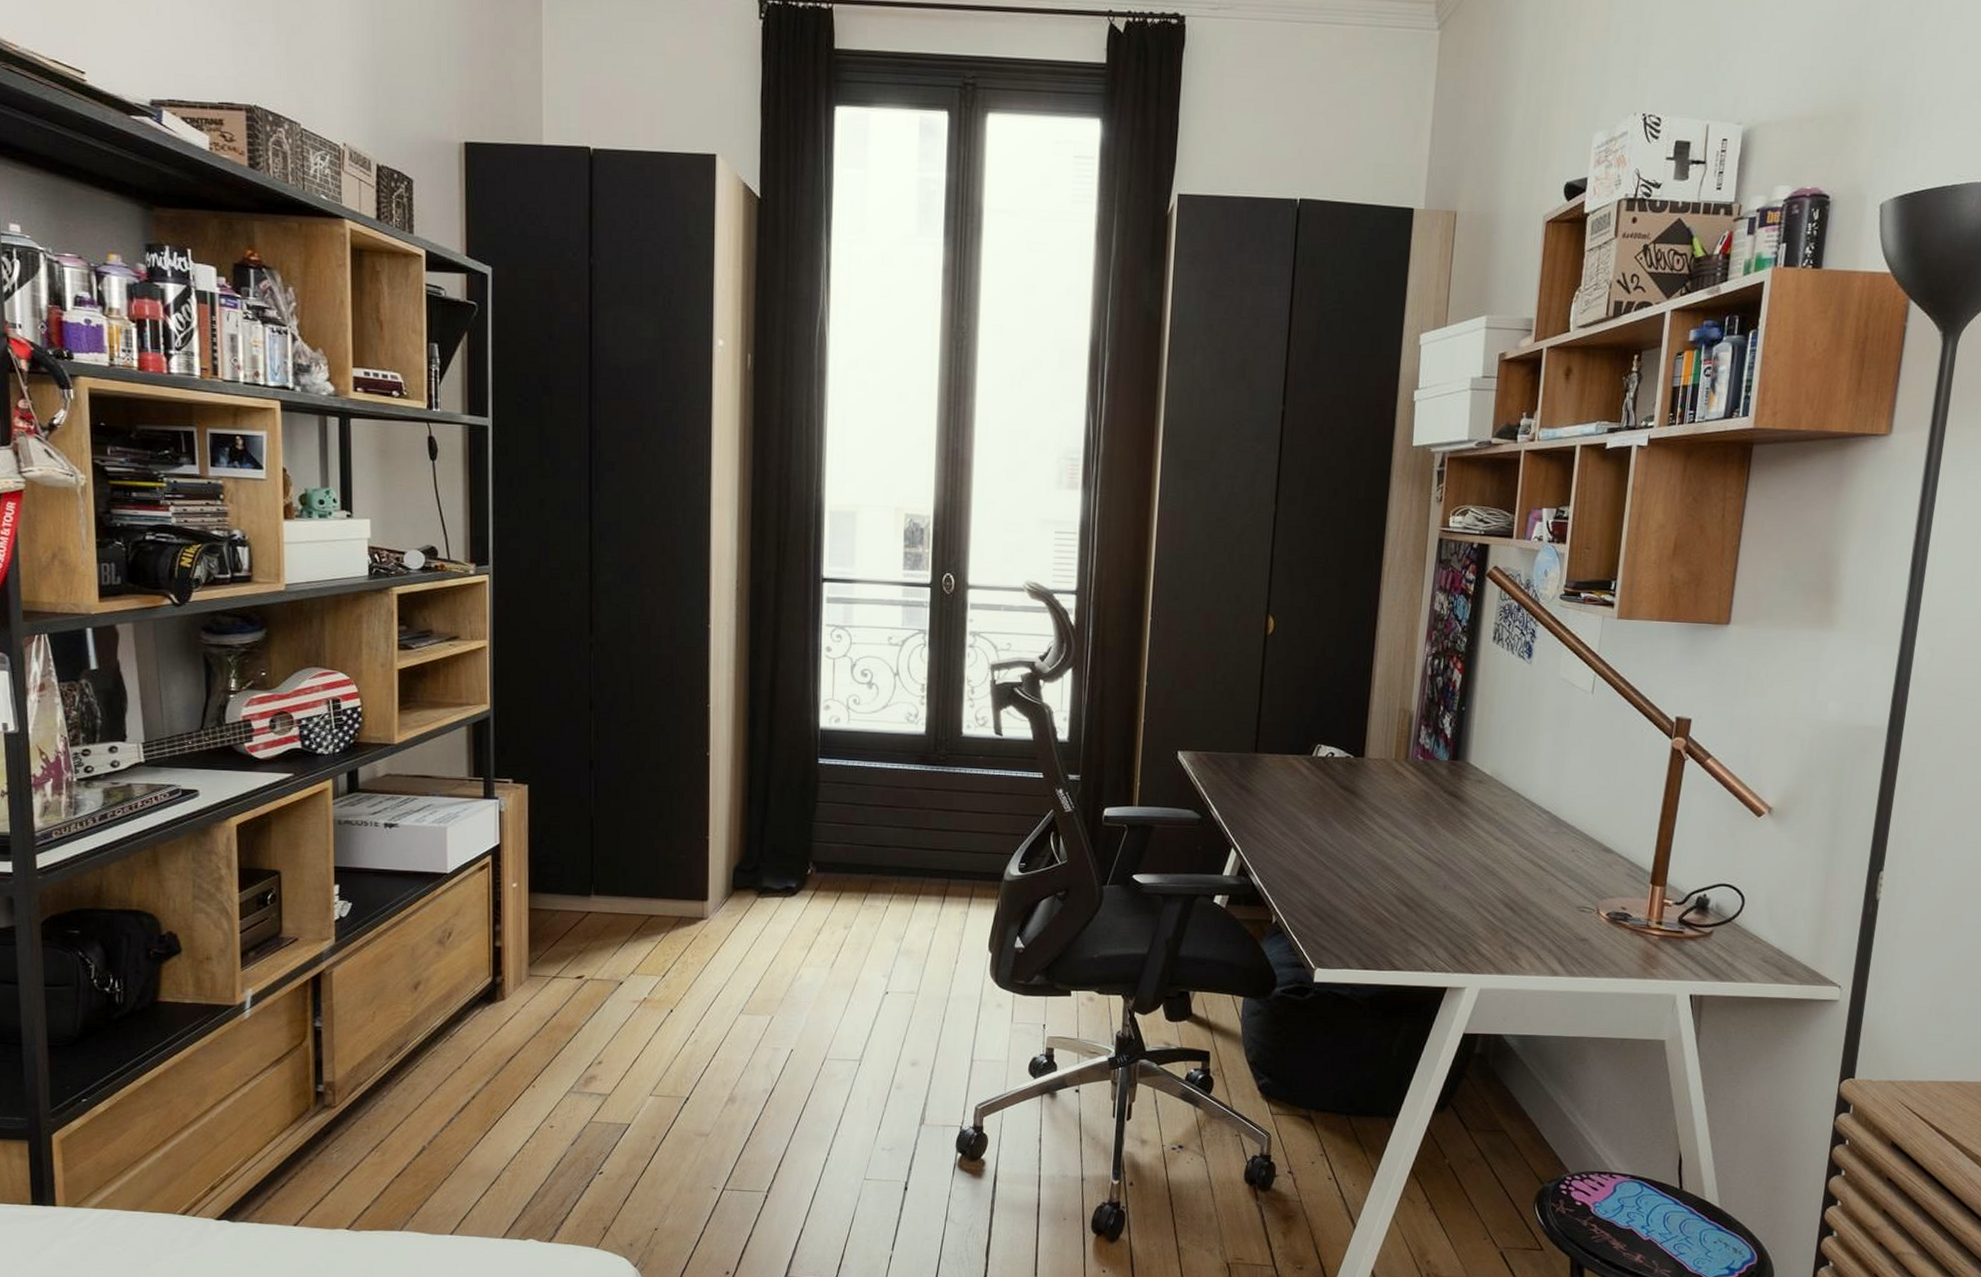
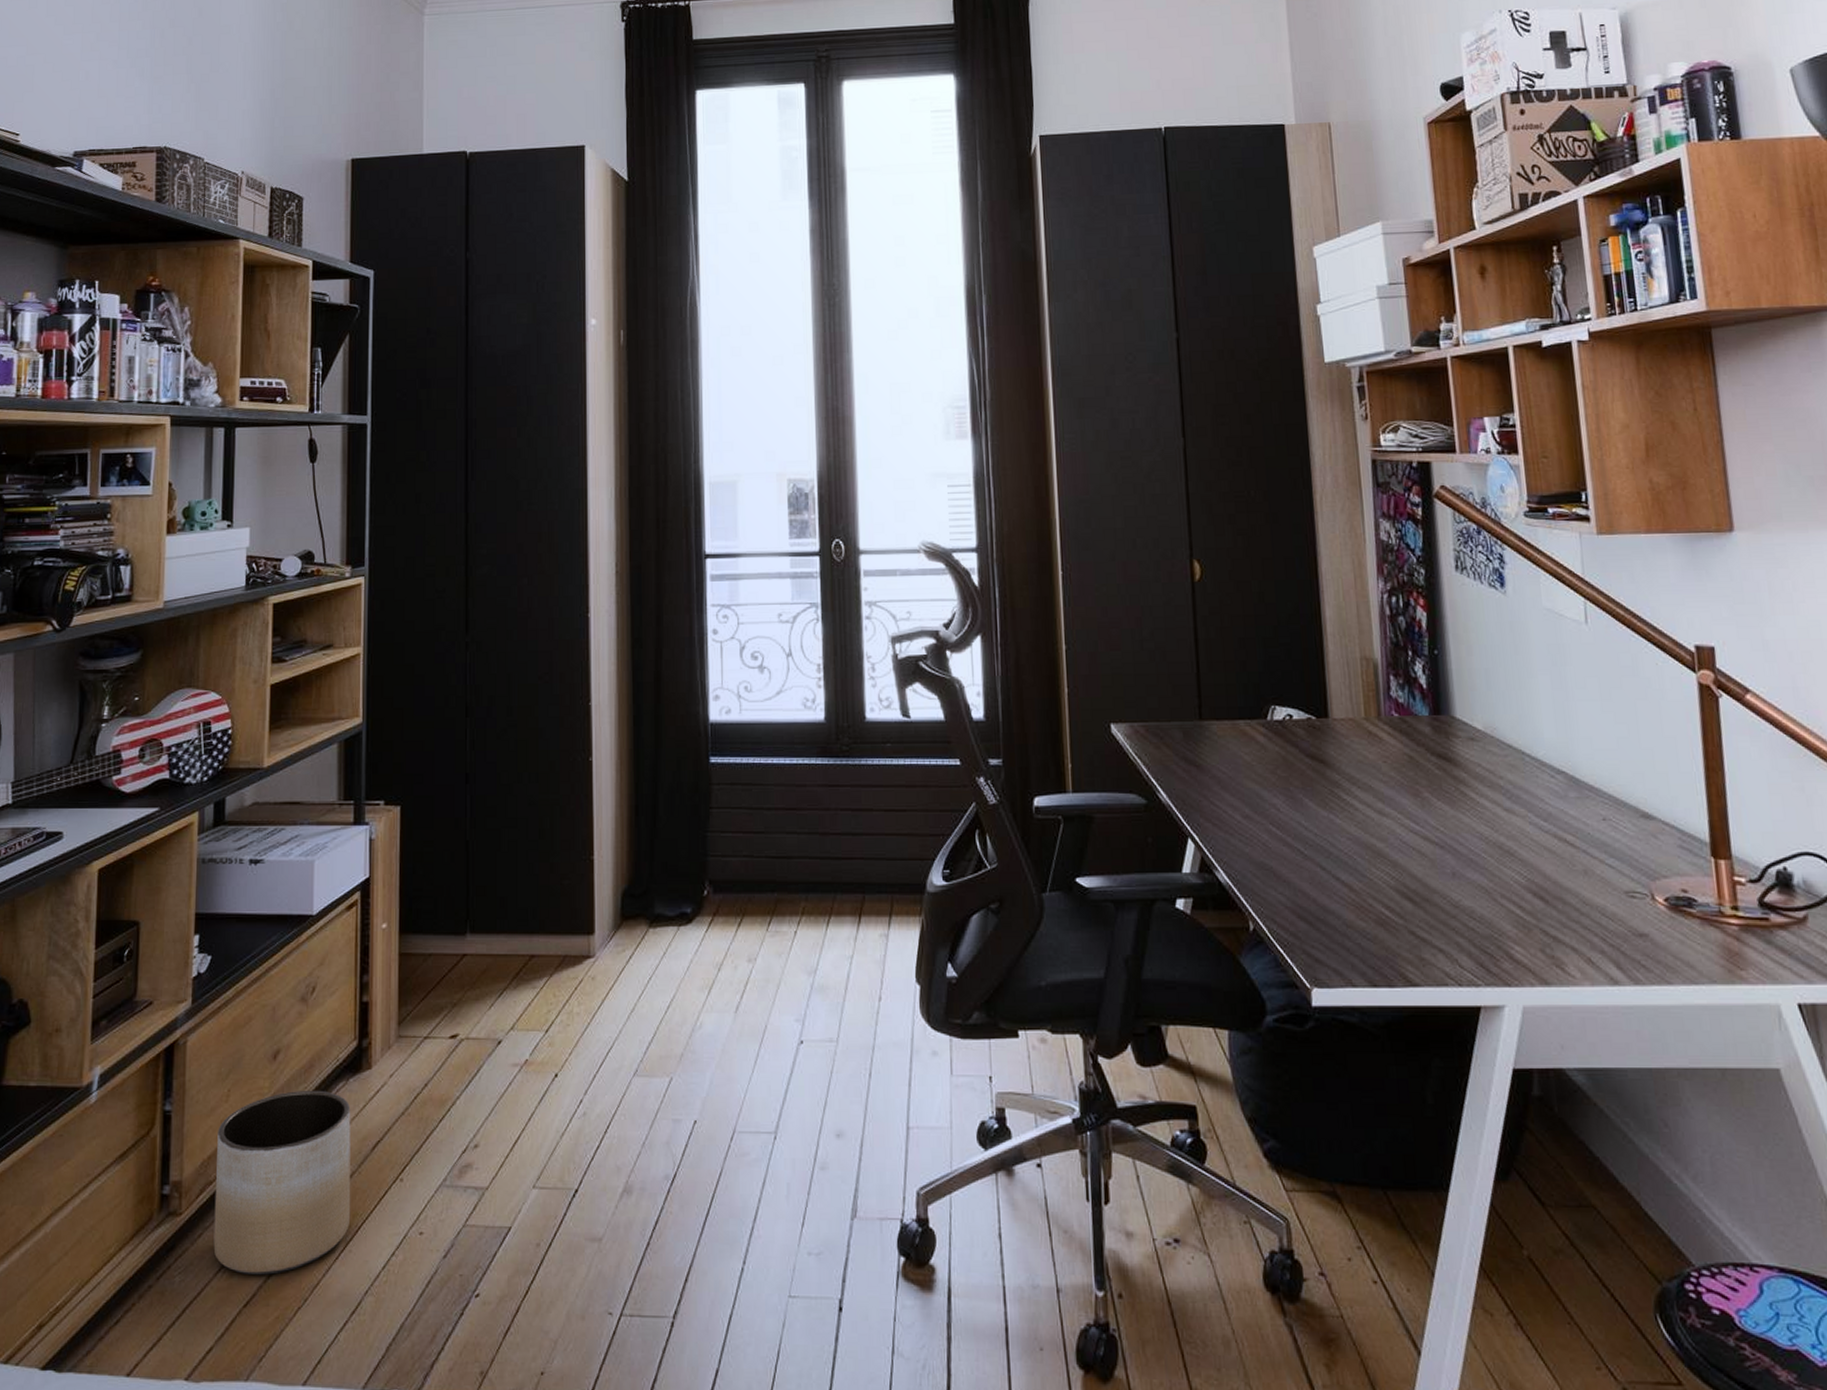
planter: none [365,1014,489,1154] -> present [213,1090,351,1275]

